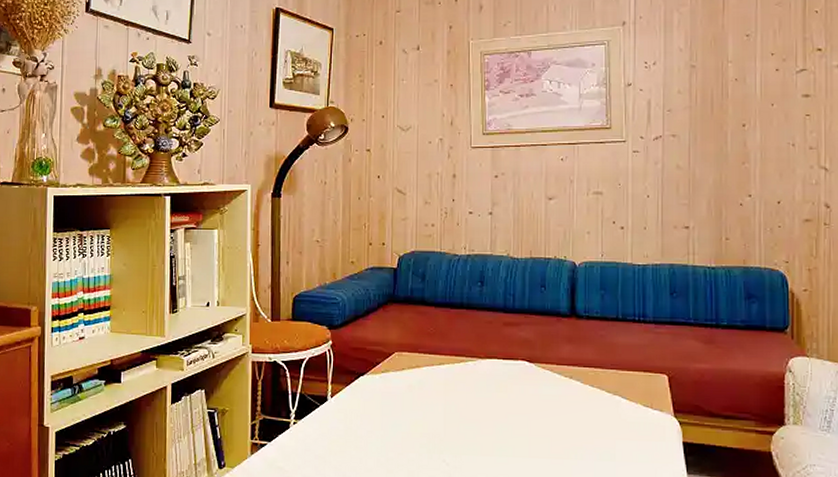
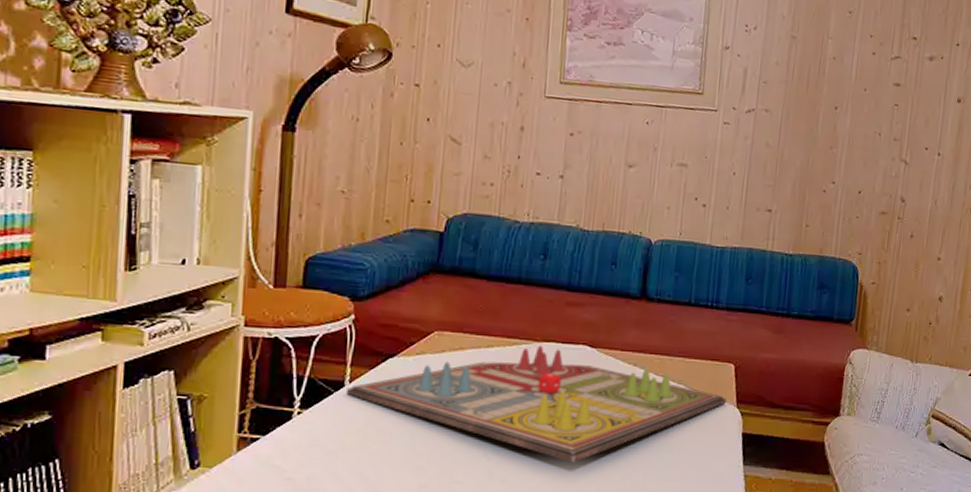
gameboard: none [329,362,663,469] -> present [347,345,726,463]

